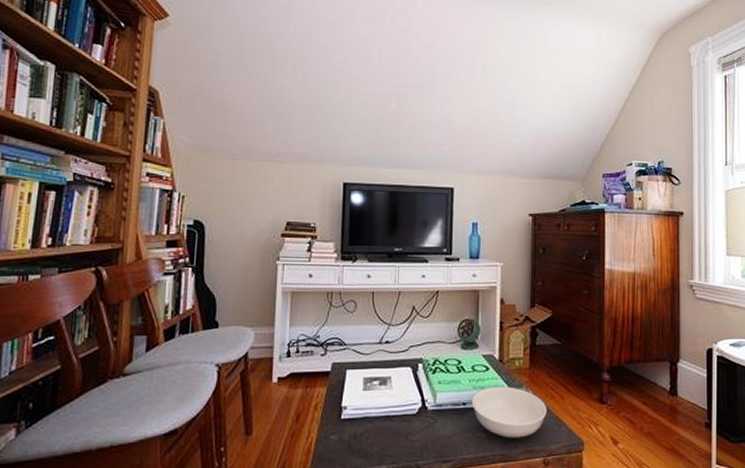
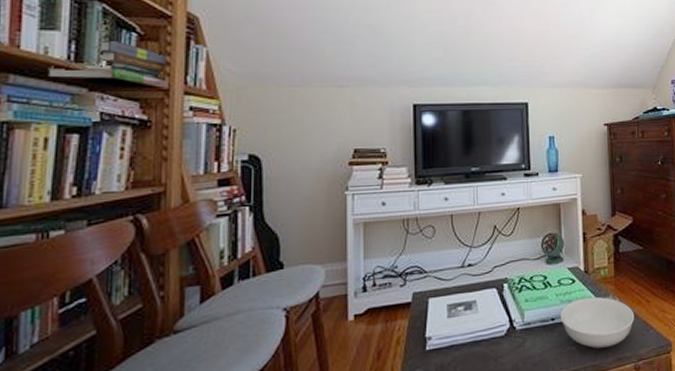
books: none [34,110,132,156] -> present [47,41,169,90]

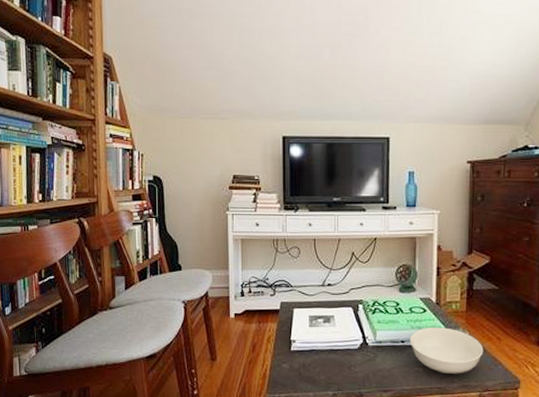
books: present [47,41,169,90] -> none [16,79,94,120]

